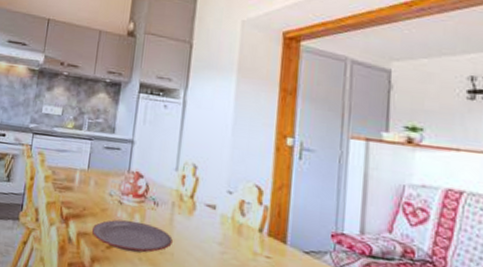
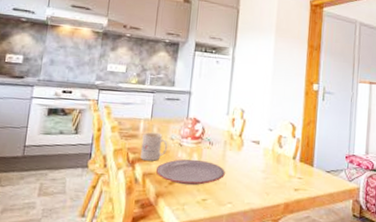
mug: none [75,184,106,219] -> present [140,132,168,161]

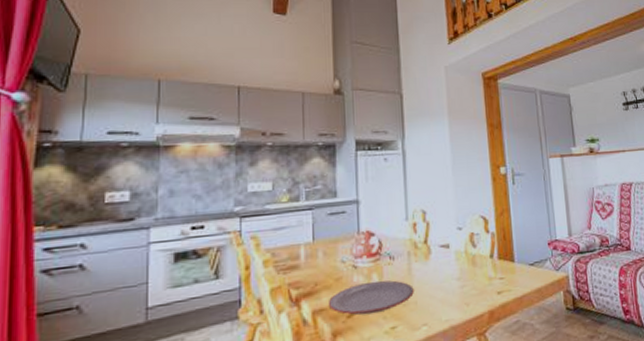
mug: present [140,132,168,161] -> none [305,257,339,295]

